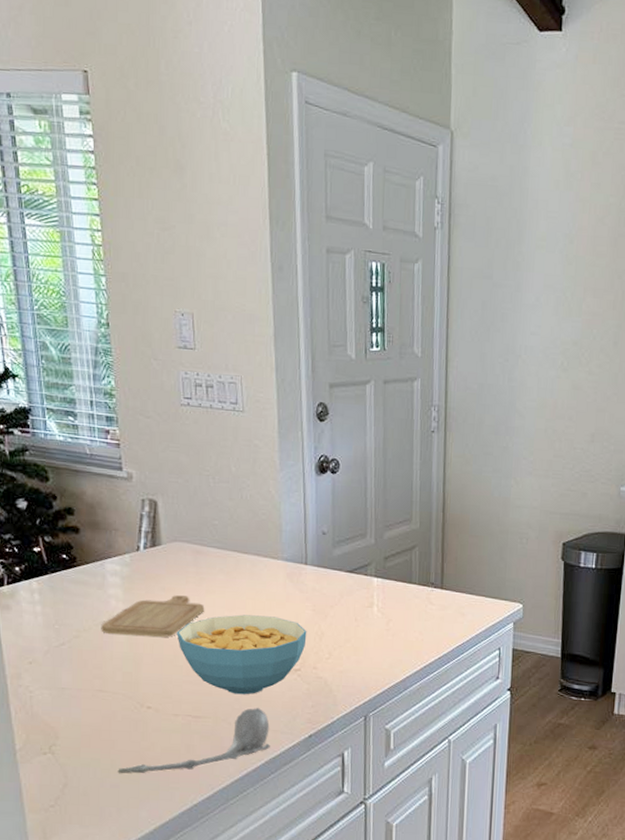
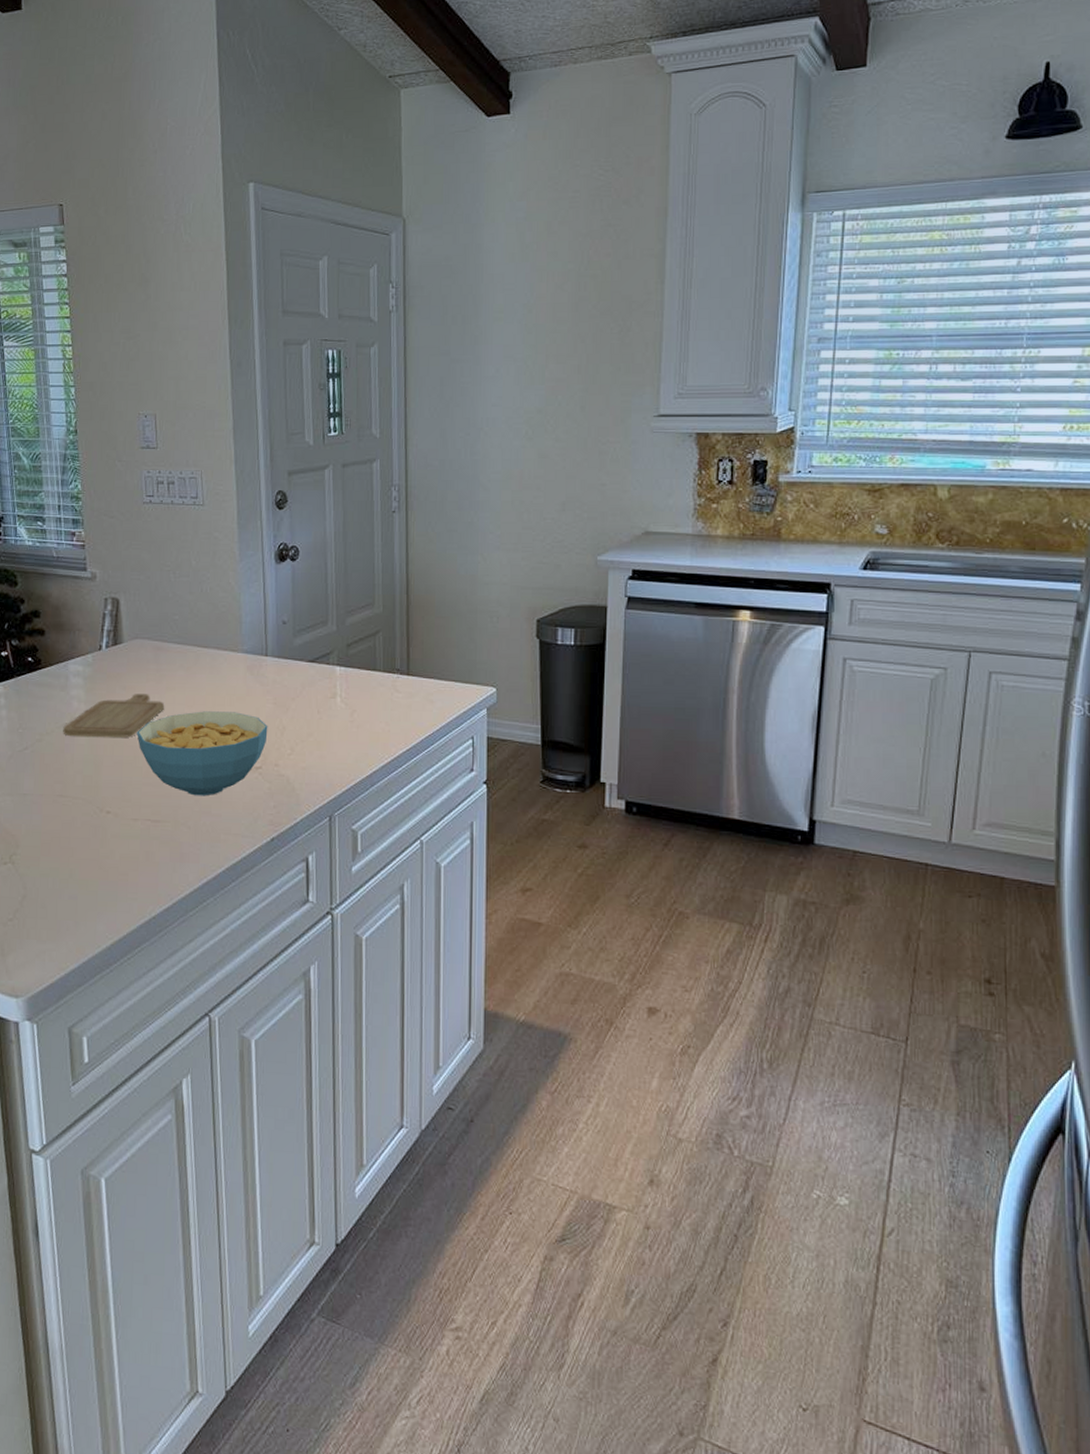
spoon: present [118,708,270,774] -> none [76,810,231,884]

